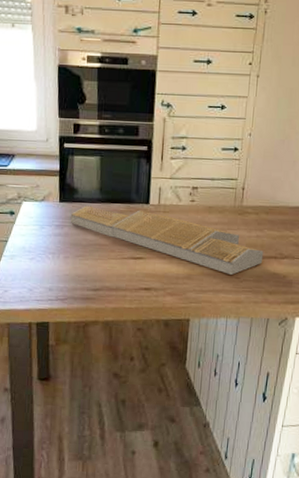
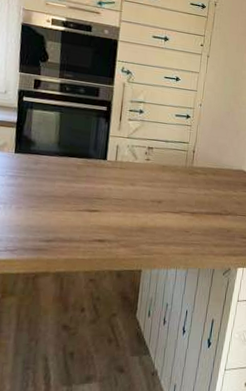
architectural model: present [70,205,264,275] -> none [25,157,211,229]

